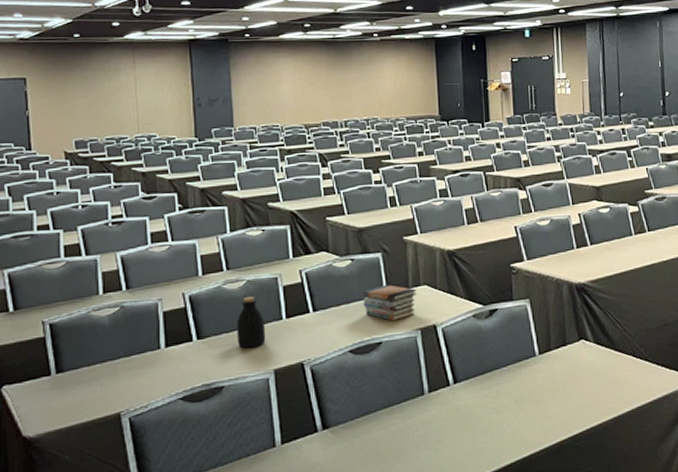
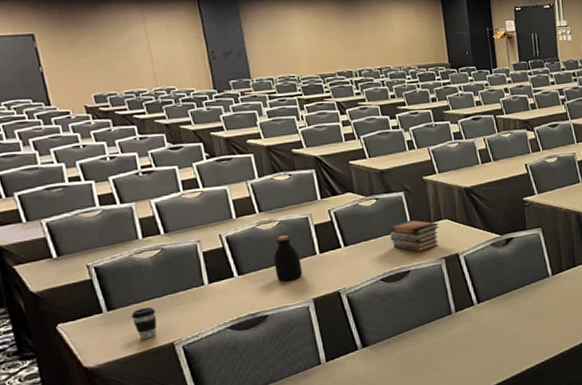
coffee cup: none [81,371,107,408] -> present [132,307,157,340]

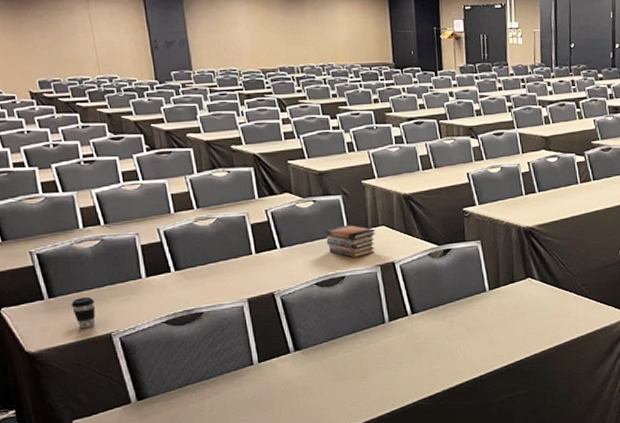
bottle: present [273,234,303,282] -> none [210,232,238,280]

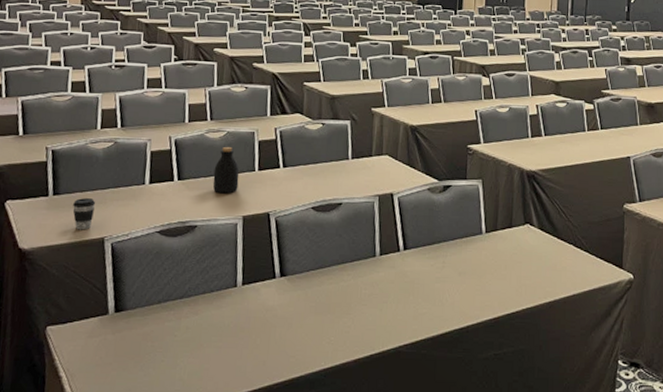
bottle: none [210,232,238,280] -> present [213,146,240,194]
book stack: present [325,225,376,257] -> none [328,151,378,184]

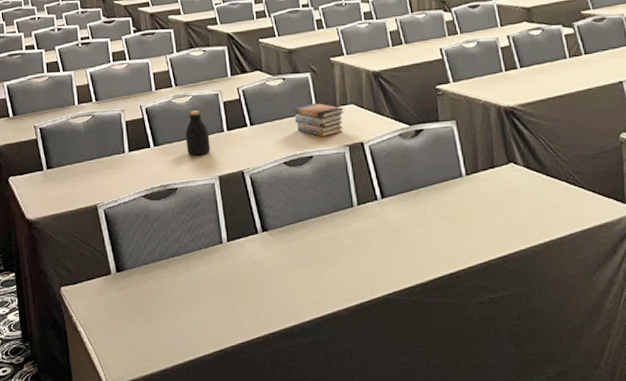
coffee cup: present [72,198,96,230] -> none [65,170,85,199]
book stack: none [328,151,378,184] -> present [294,103,344,137]

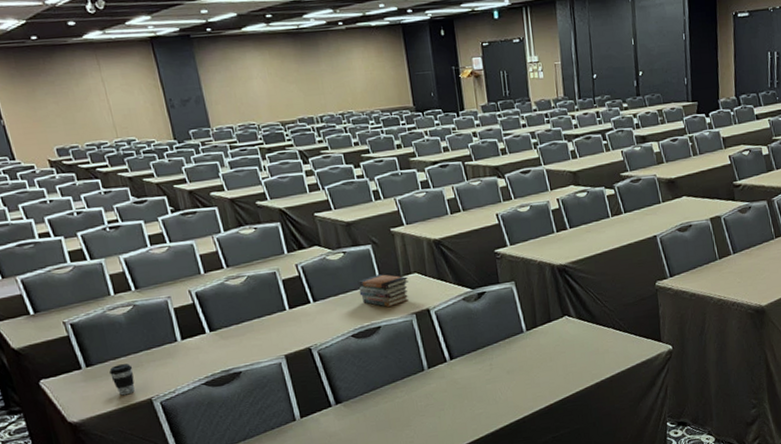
coffee cup: none [65,170,85,199] -> present [109,363,135,396]
bottle: present [185,110,211,156] -> none [243,290,273,338]

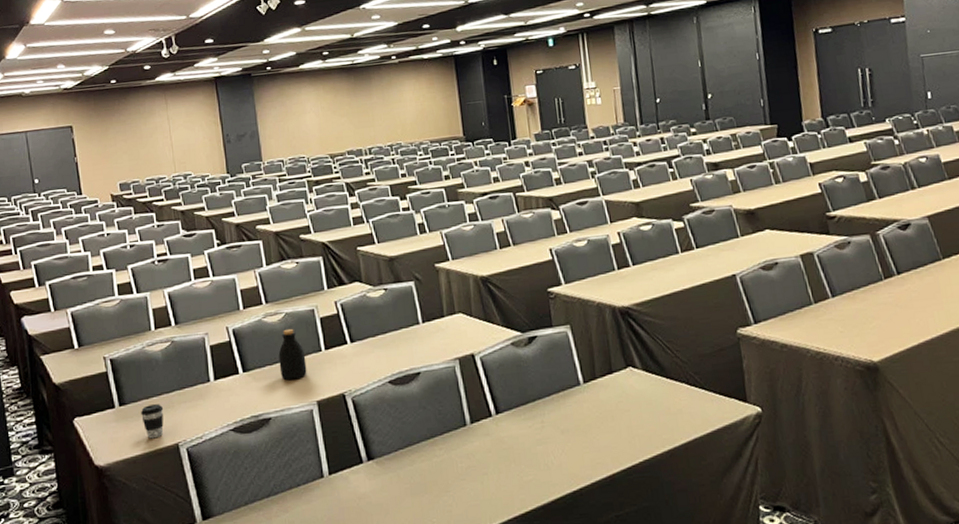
bottle: none [243,290,273,338] -> present [278,328,307,381]
book stack: present [357,274,408,307] -> none [398,314,452,350]

